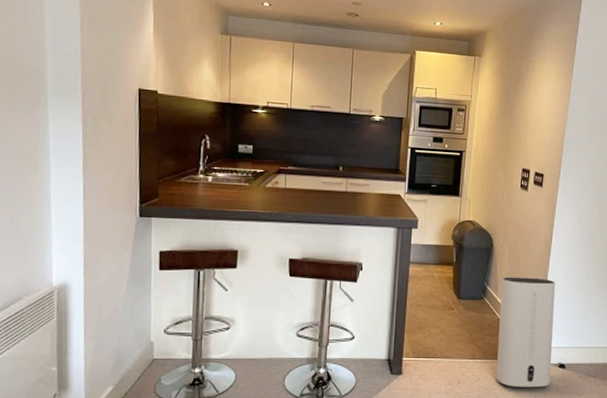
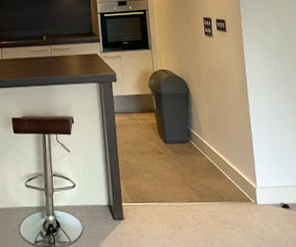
air purifier: present [496,276,556,387] -> none [203,117,277,230]

